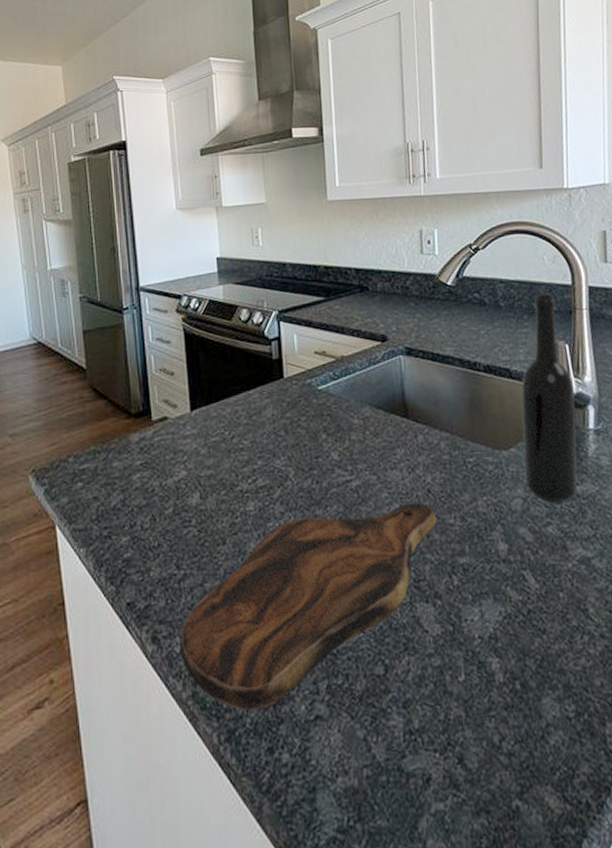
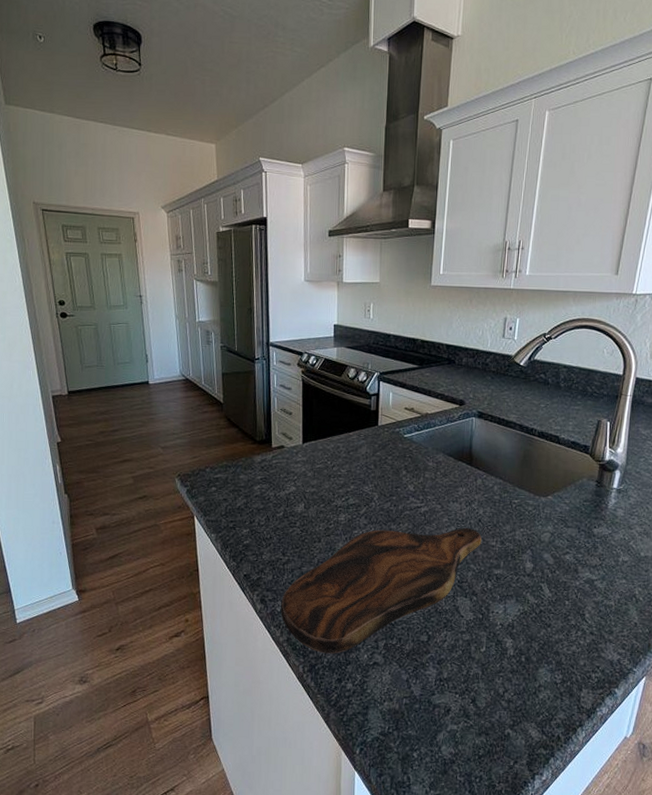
bottle: present [521,295,578,503] -> none [555,381,607,539]

